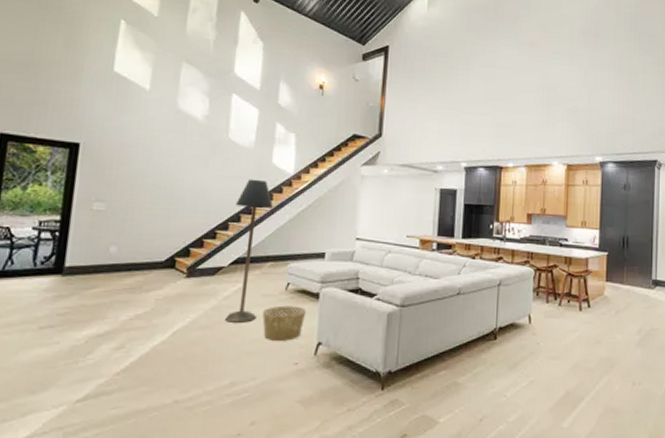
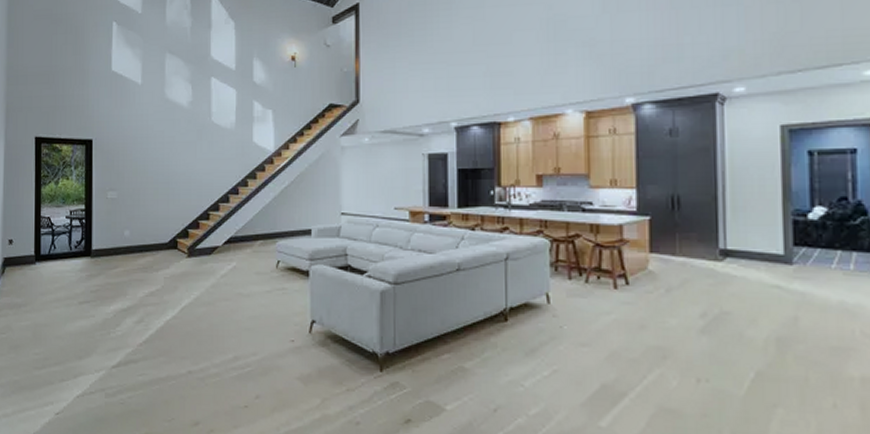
floor lamp: present [225,178,273,323] -> none [223,159,257,300]
basket: present [262,305,307,341] -> none [257,283,298,318]

